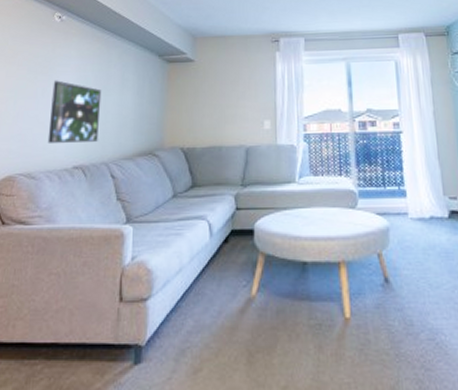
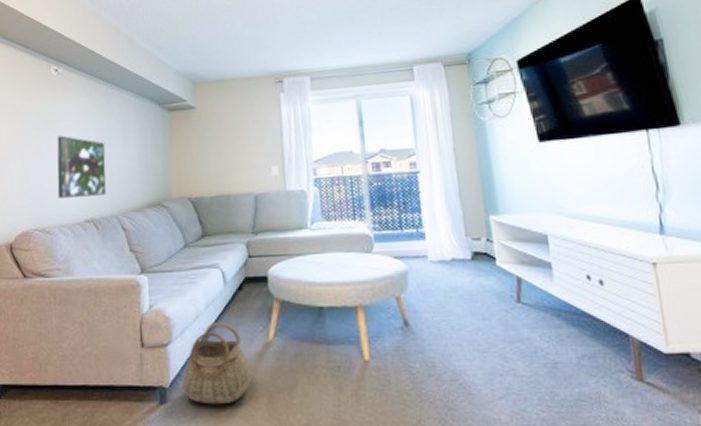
basket: none [159,276,232,365] -> present [182,322,252,405]

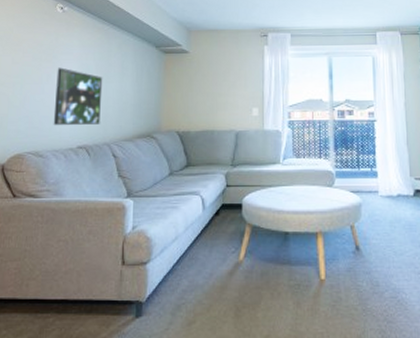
basket: present [182,322,252,405] -> none [158,244,222,318]

